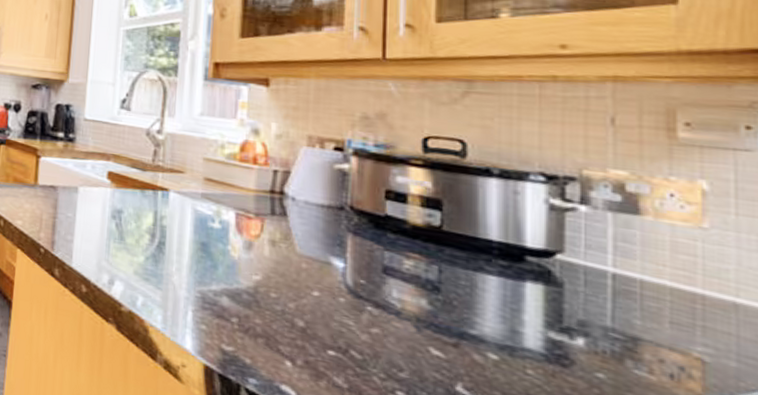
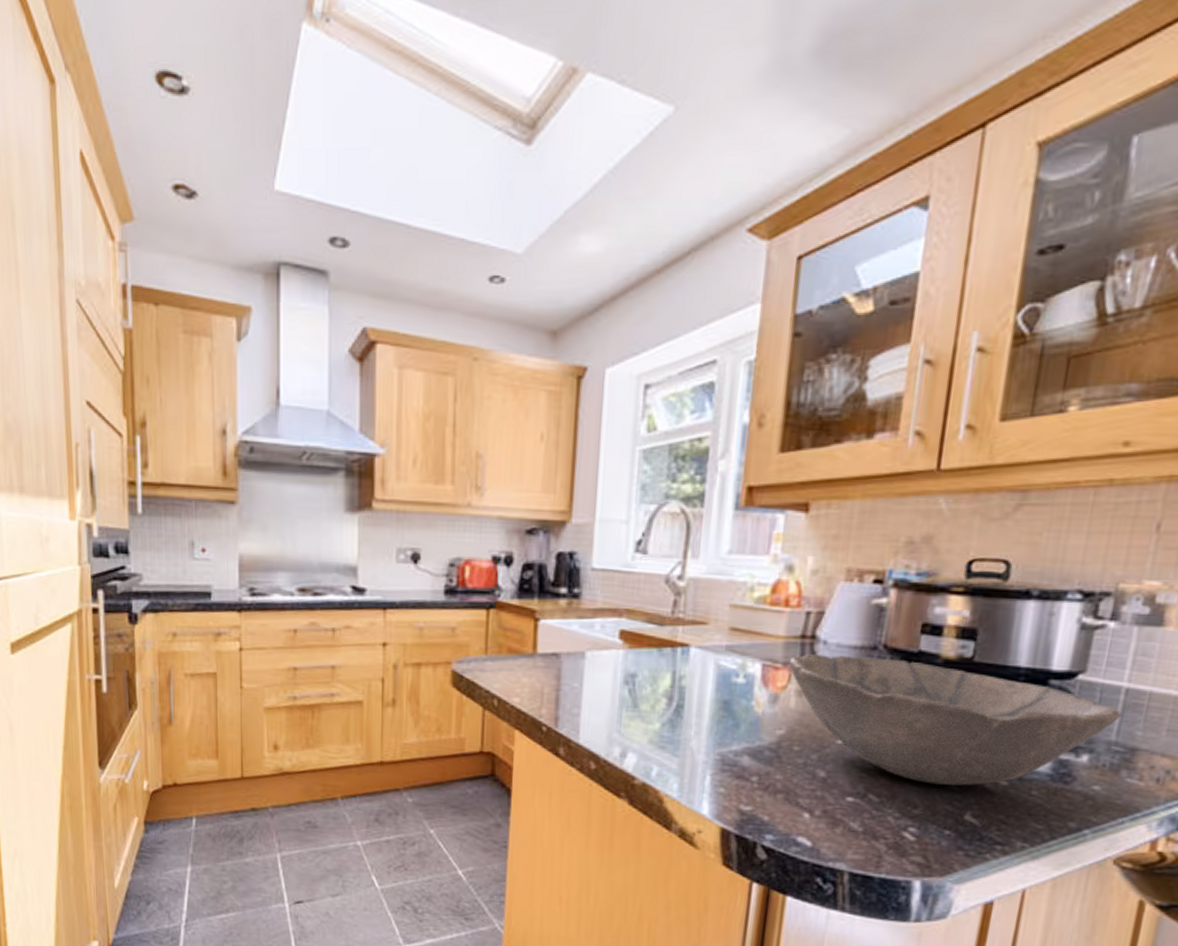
bowl: none [261,208,612,356] -> present [789,654,1122,786]

